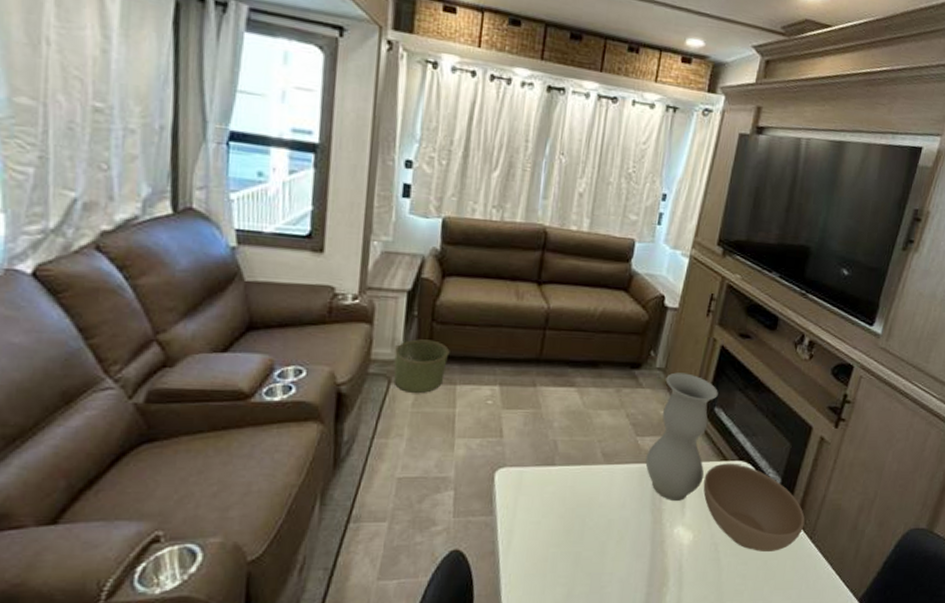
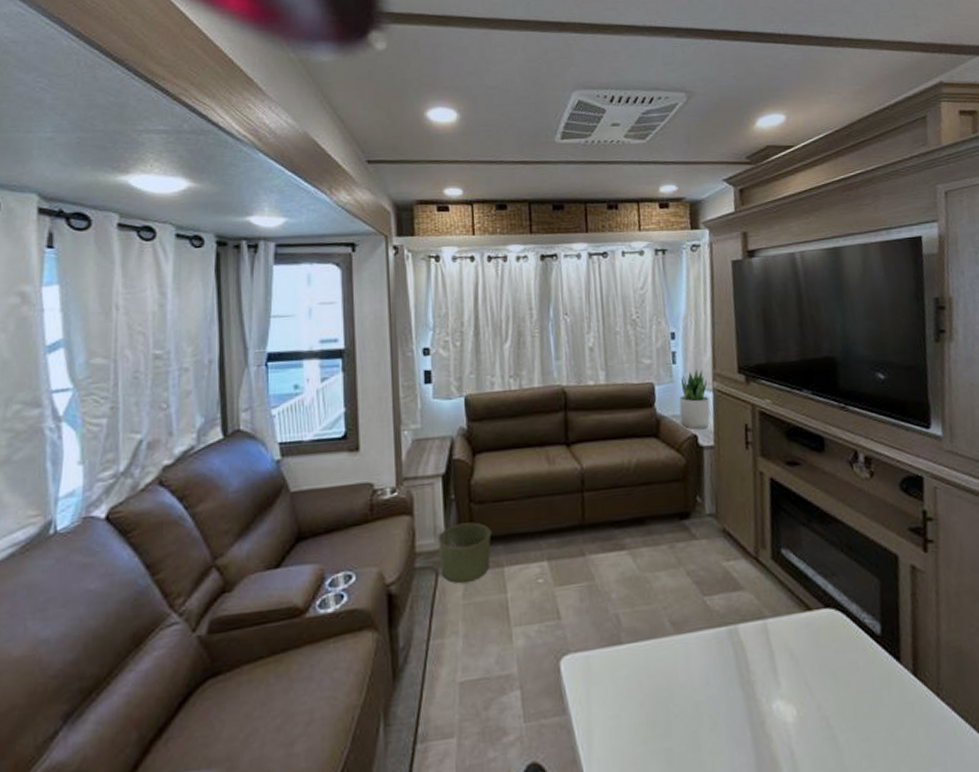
vase: present [645,372,718,501] -> none [719,515,790,669]
planter: none [652,234,686,292] -> present [679,369,710,430]
bowl: present [703,463,805,551] -> none [790,612,926,721]

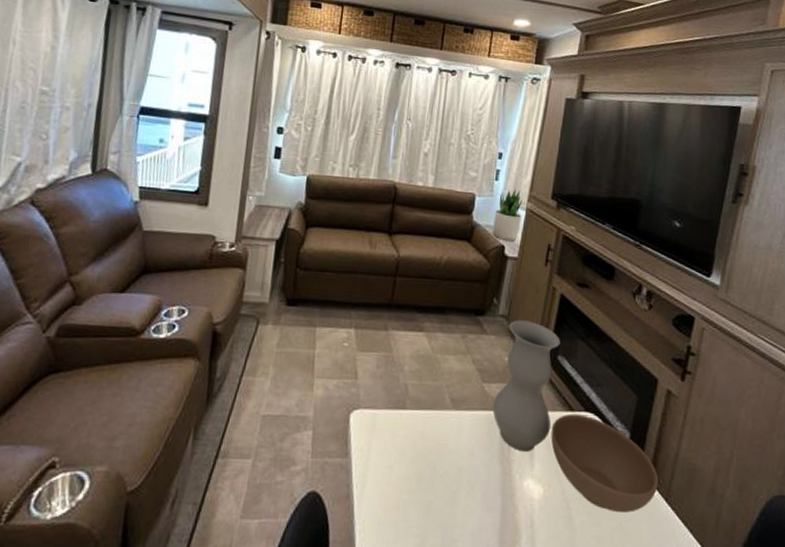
basket: present [436,522,492,583] -> none [262,283,311,334]
vase: none [719,515,790,669] -> present [492,320,560,452]
bowl: none [790,612,926,721] -> present [551,414,659,513]

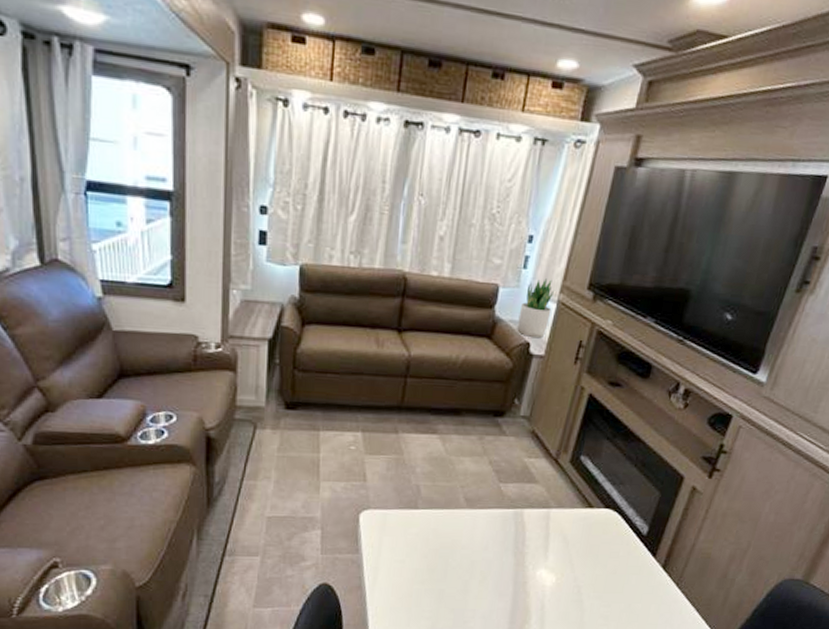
vase: present [492,320,560,452] -> none [508,421,585,545]
bowl: present [551,414,659,513] -> none [567,510,673,596]

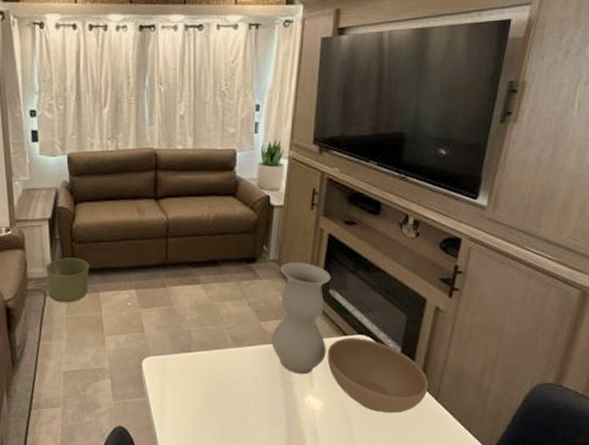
basket: none [258,386,312,438] -> present [44,257,90,302]
vase: none [508,421,585,545] -> present [271,262,331,374]
bowl: none [567,510,673,596] -> present [327,337,429,413]

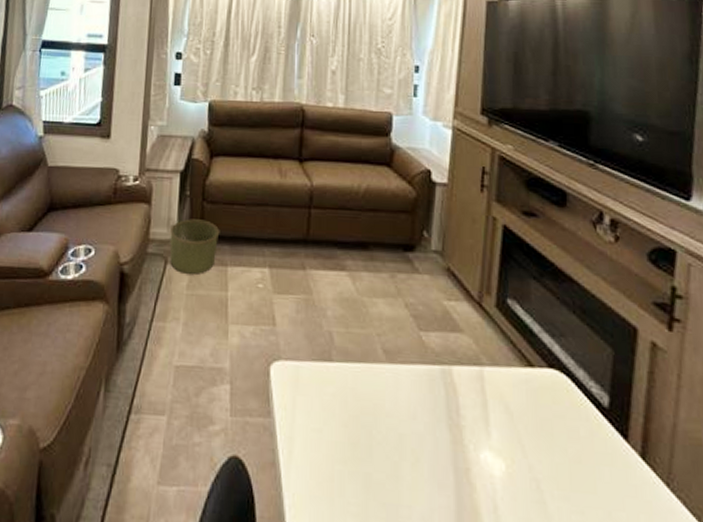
planter: present [257,139,284,192] -> none [415,105,448,166]
vase: present [271,262,331,374] -> none [434,256,509,416]
bowl: present [327,337,429,413] -> none [508,370,655,499]

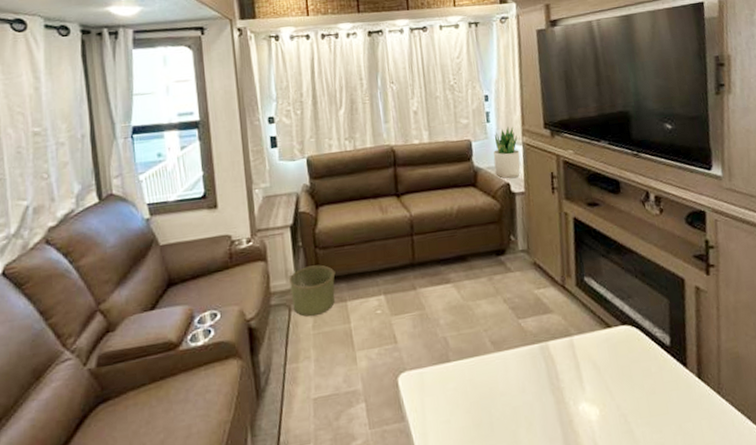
planter: none [415,105,448,166] -> present [493,126,521,179]

